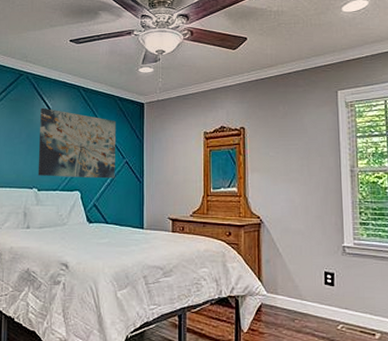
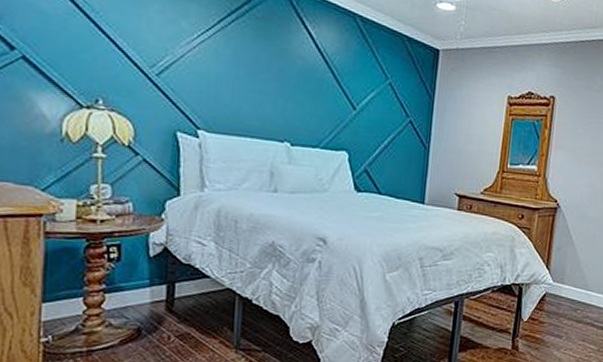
wall art: present [37,107,117,179] -> none [291,35,402,141]

